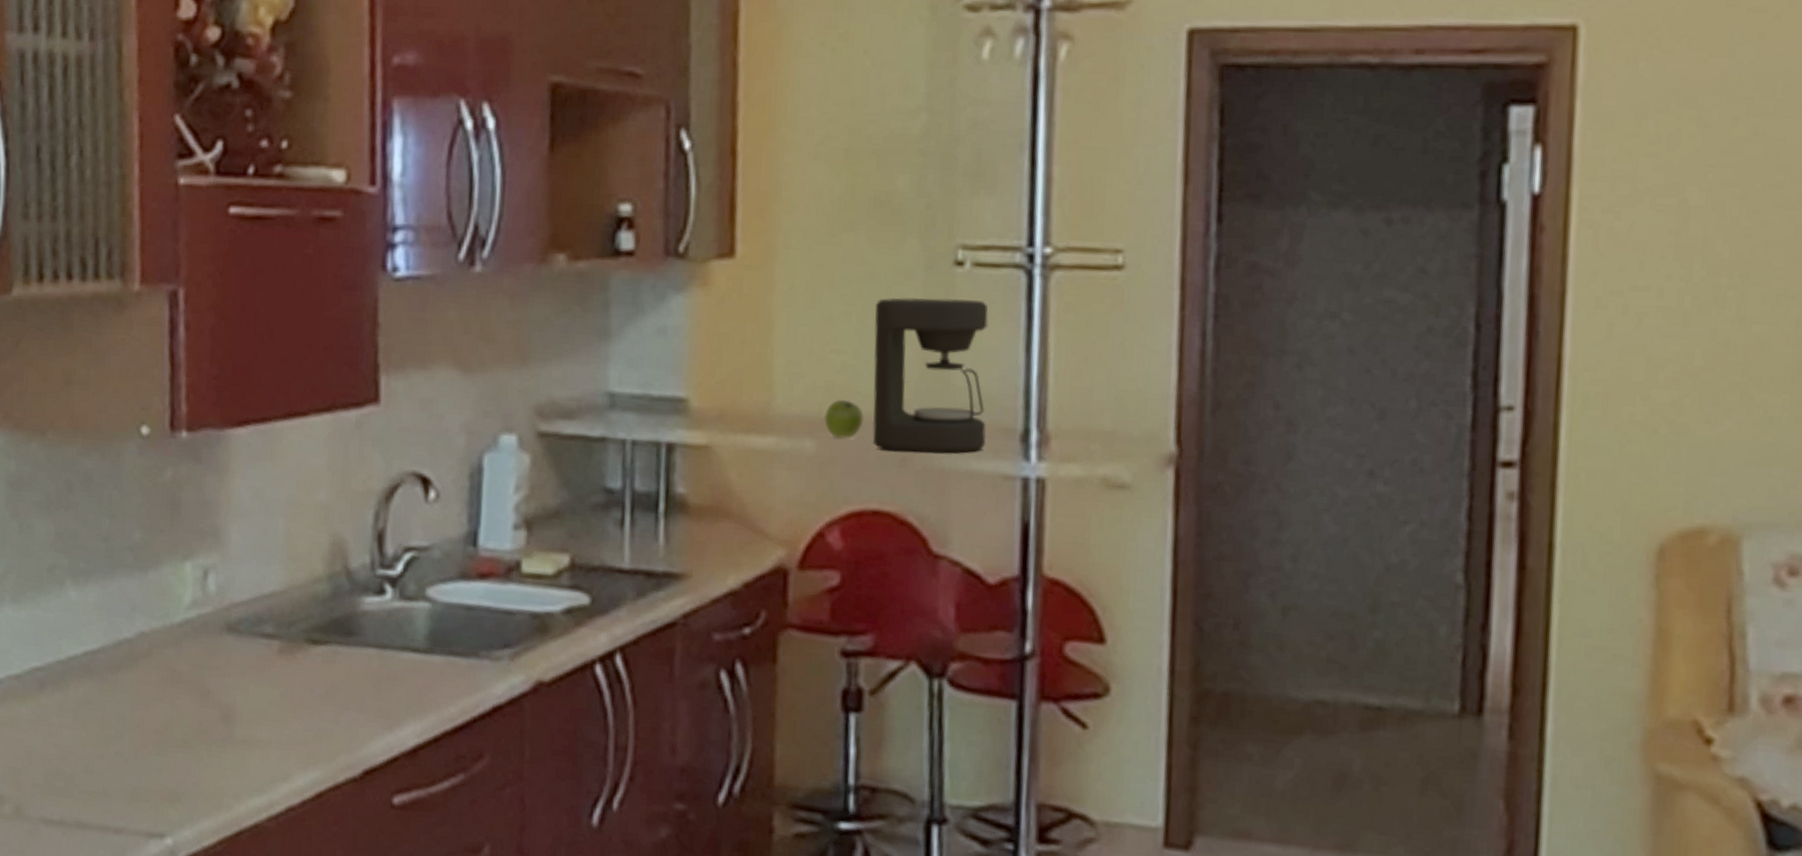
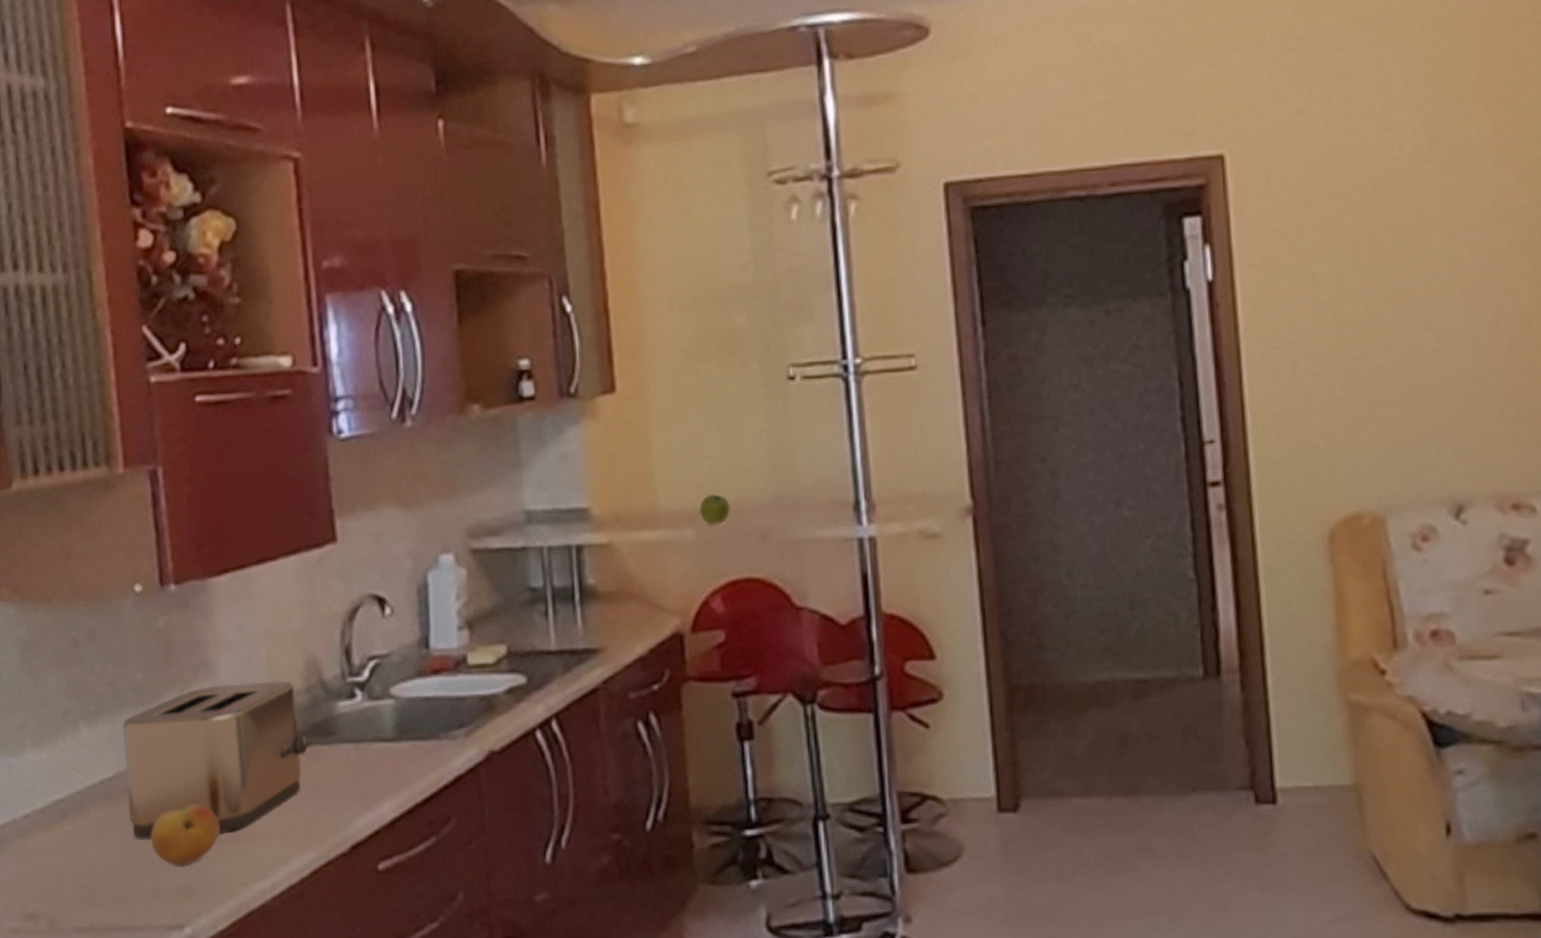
toaster: none [113,557,324,733] -> present [122,681,308,839]
fruit: none [135,695,215,765] -> present [151,805,220,865]
coffee maker: present [872,297,989,454] -> none [729,405,827,530]

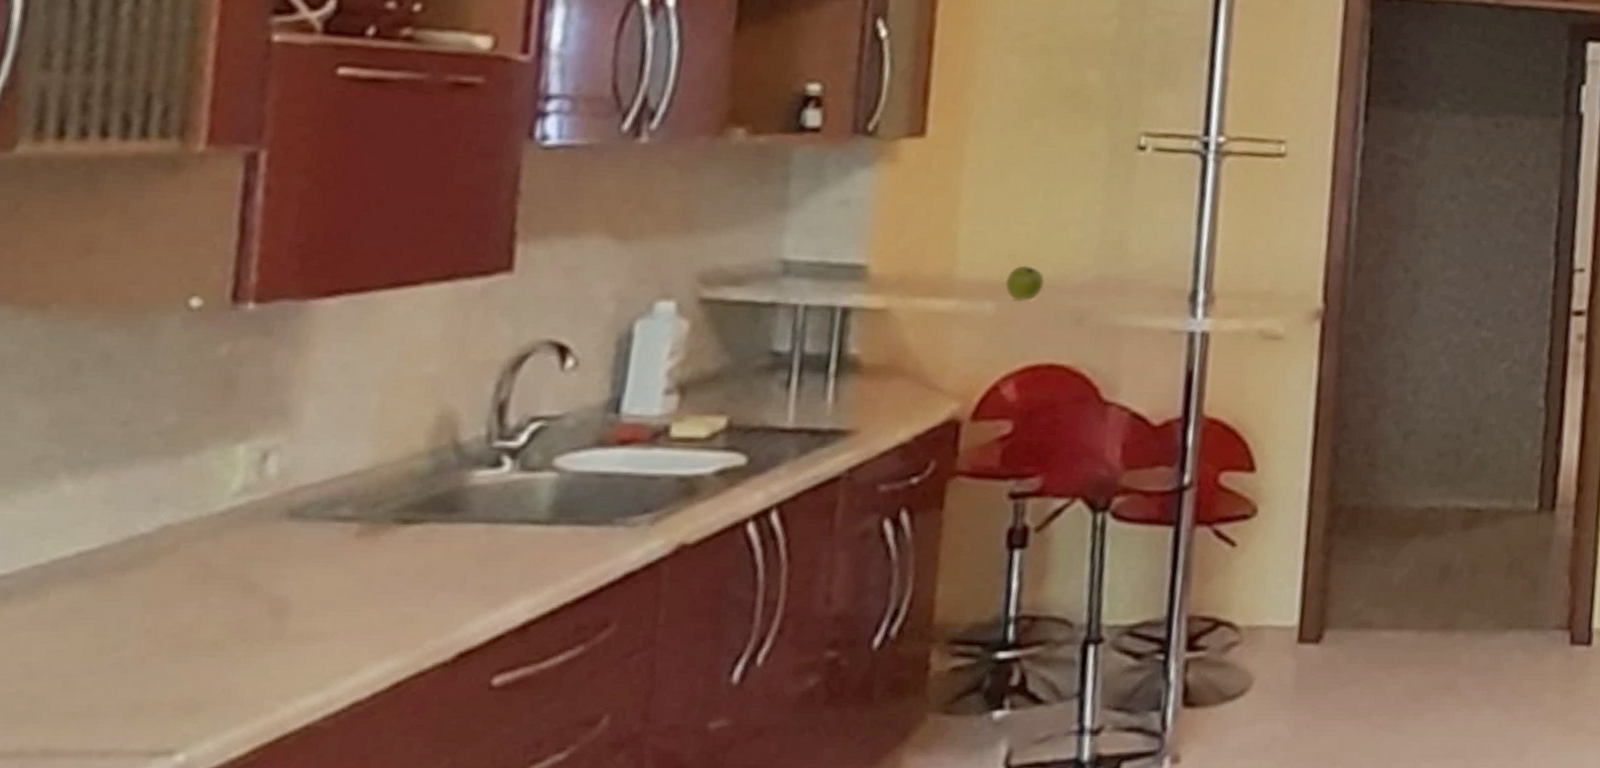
toaster: present [122,681,308,839] -> none [116,437,419,634]
fruit: present [151,805,220,865] -> none [144,591,260,671]

